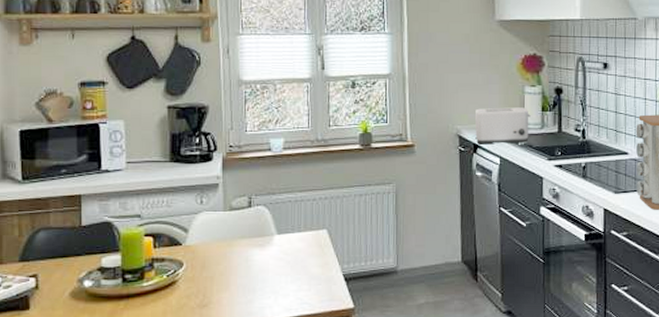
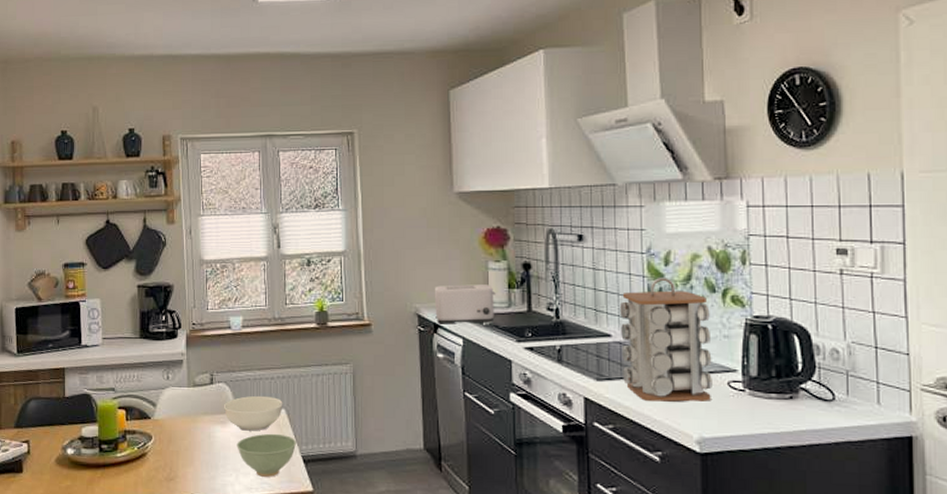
bowl: none [262,217,325,253] -> present [223,395,283,431]
bowl: none [276,254,339,297] -> present [237,433,297,477]

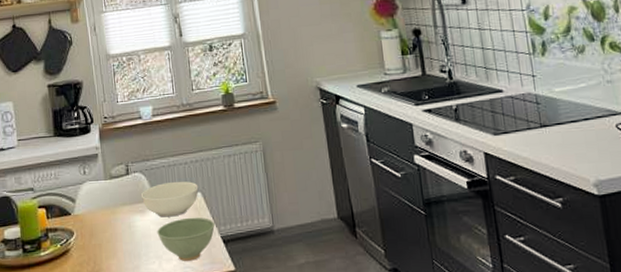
toaster: present [434,284,496,324] -> none [332,53,392,95]
spice rack: present [619,276,712,403] -> none [507,30,602,150]

